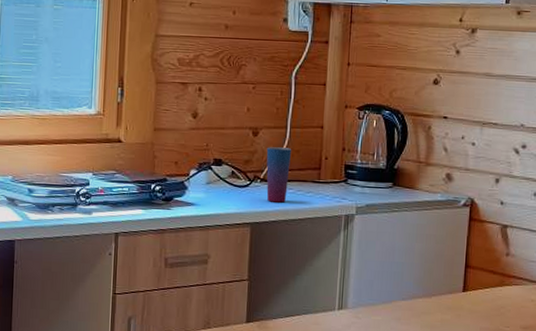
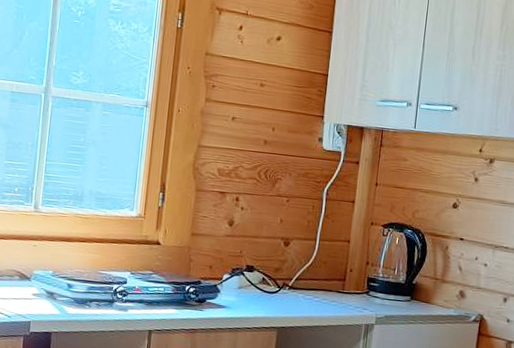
cup: present [266,147,292,203] -> none [294,257,320,310]

